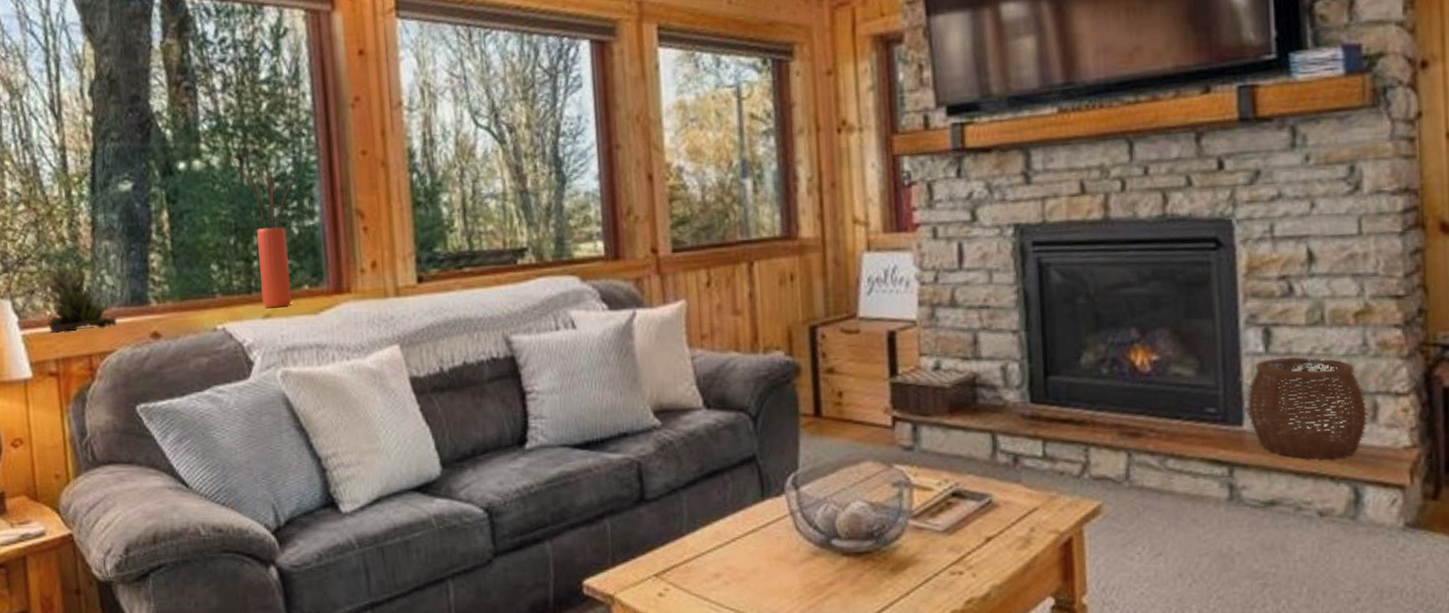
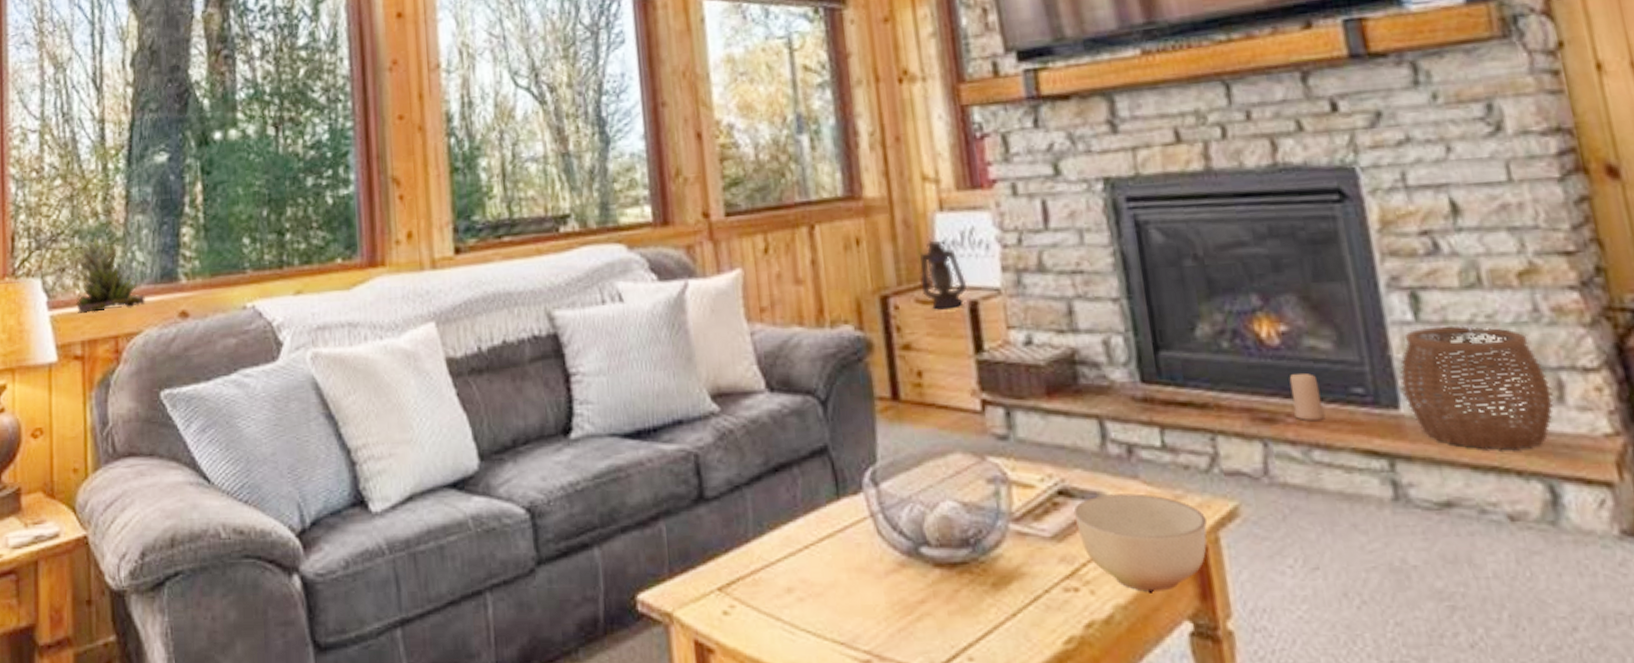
vase: present [231,158,298,308] -> none [267,126,334,284]
lantern: none [846,277,888,340] -> present [920,240,968,311]
bowl: none [964,495,1074,574] -> present [1073,493,1207,592]
candle: none [1155,395,1182,436] -> present [1289,372,1326,422]

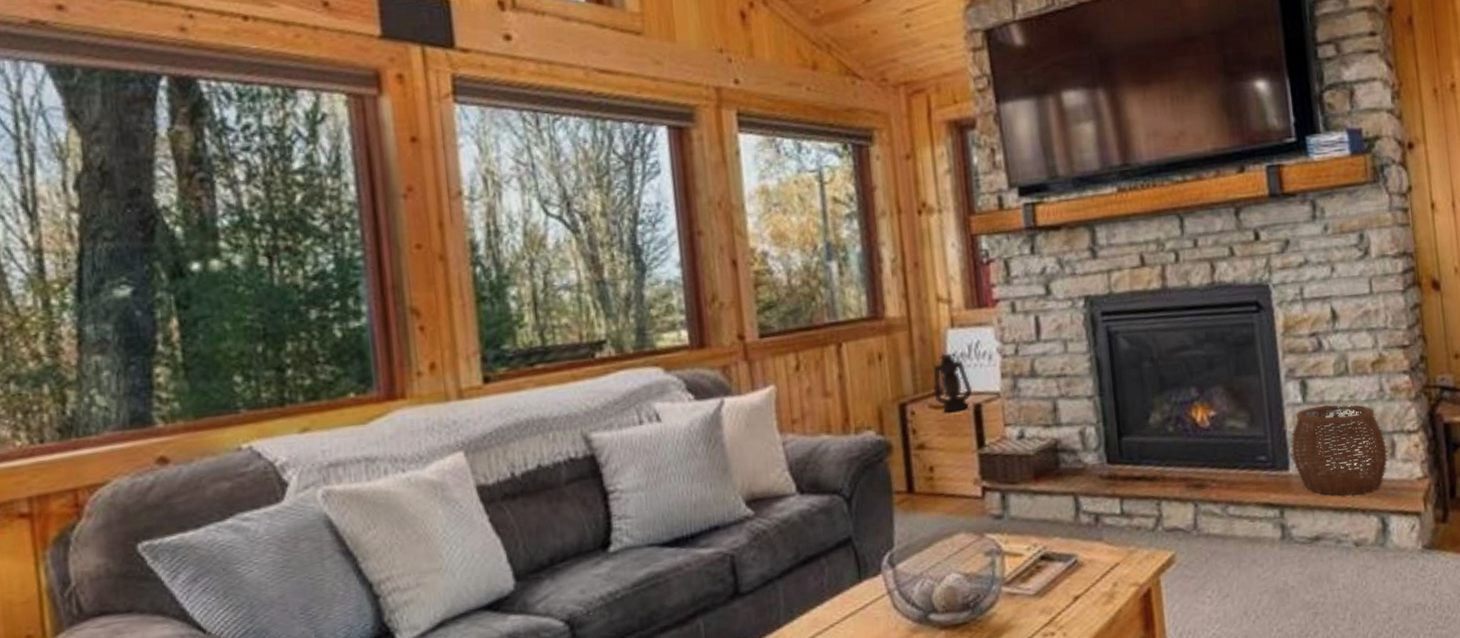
succulent plant: present [76,236,145,314] -> none [13,380,111,467]
bowl: present [1073,493,1207,592] -> none [1052,552,1152,629]
candle: present [1289,372,1326,422] -> none [1215,447,1239,485]

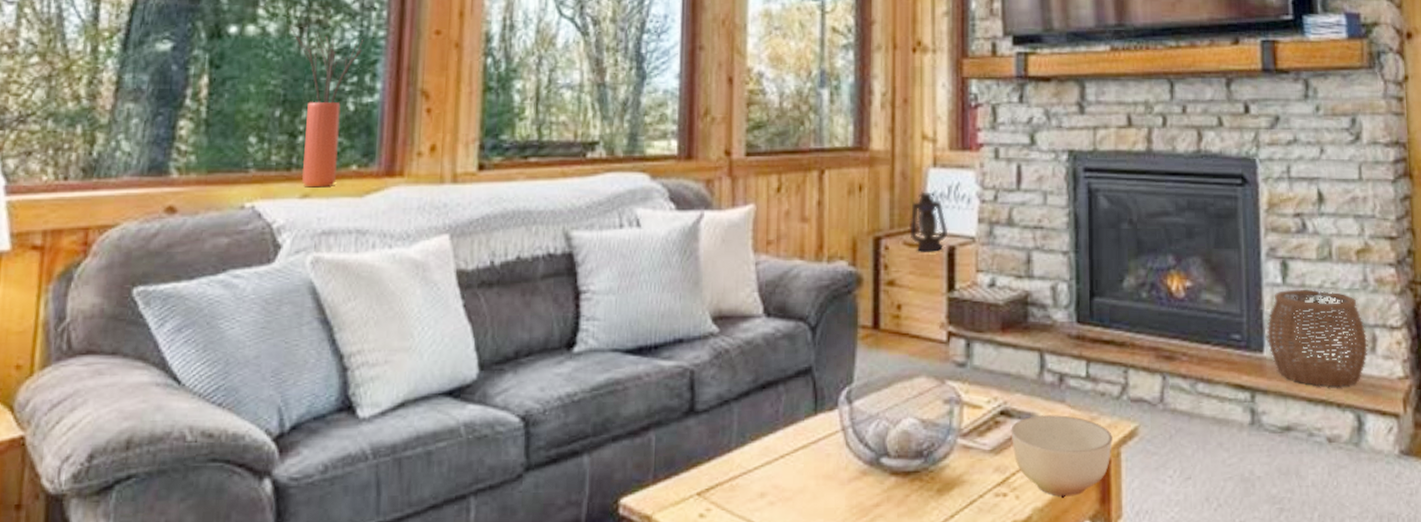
vase: none [257,256,341,421] -> present [290,26,364,188]
bowl: none [1052,552,1152,629] -> present [1010,415,1112,497]

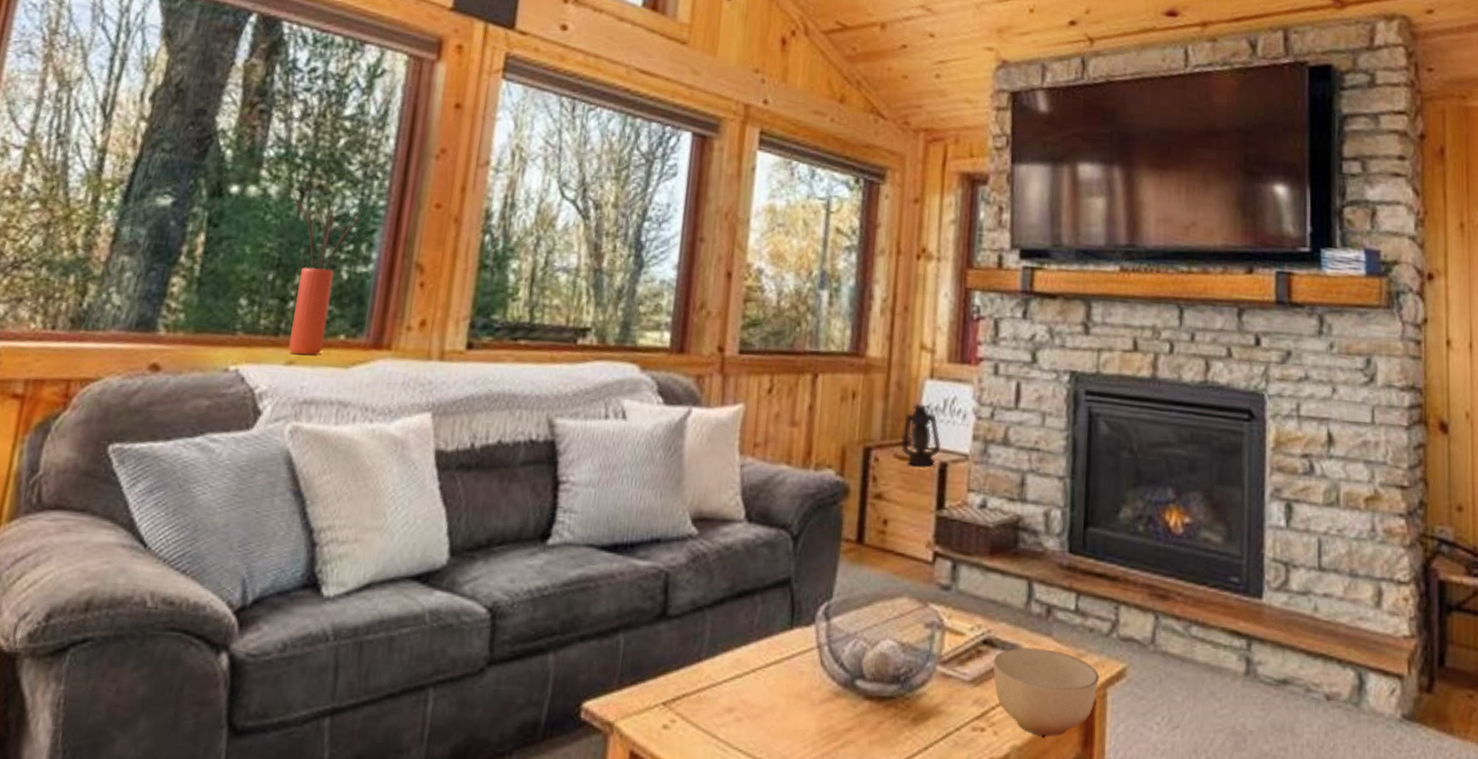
woven basket: present [1266,289,1368,387] -> none [1267,533,1373,642]

